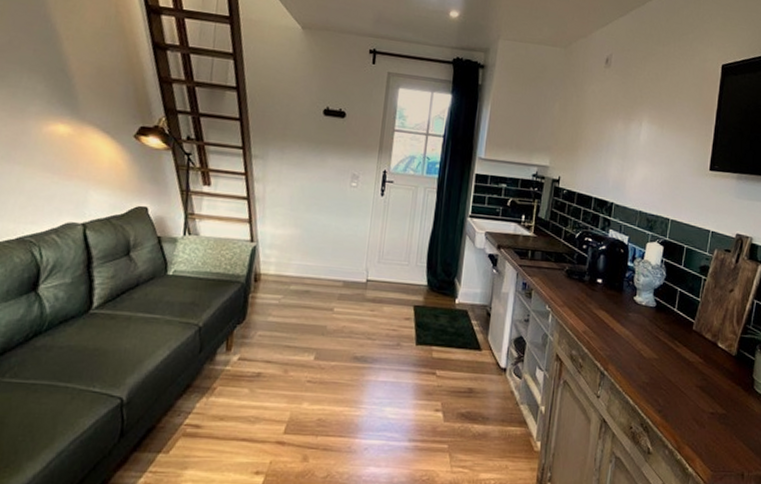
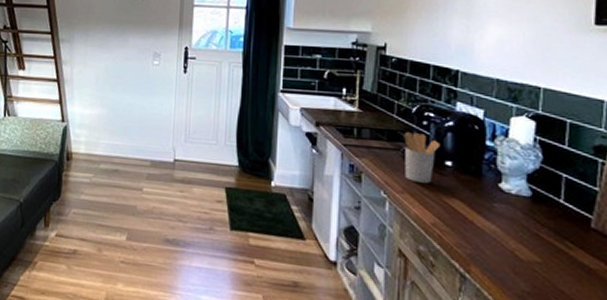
utensil holder: none [566,253,595,299] -> present [404,131,441,184]

